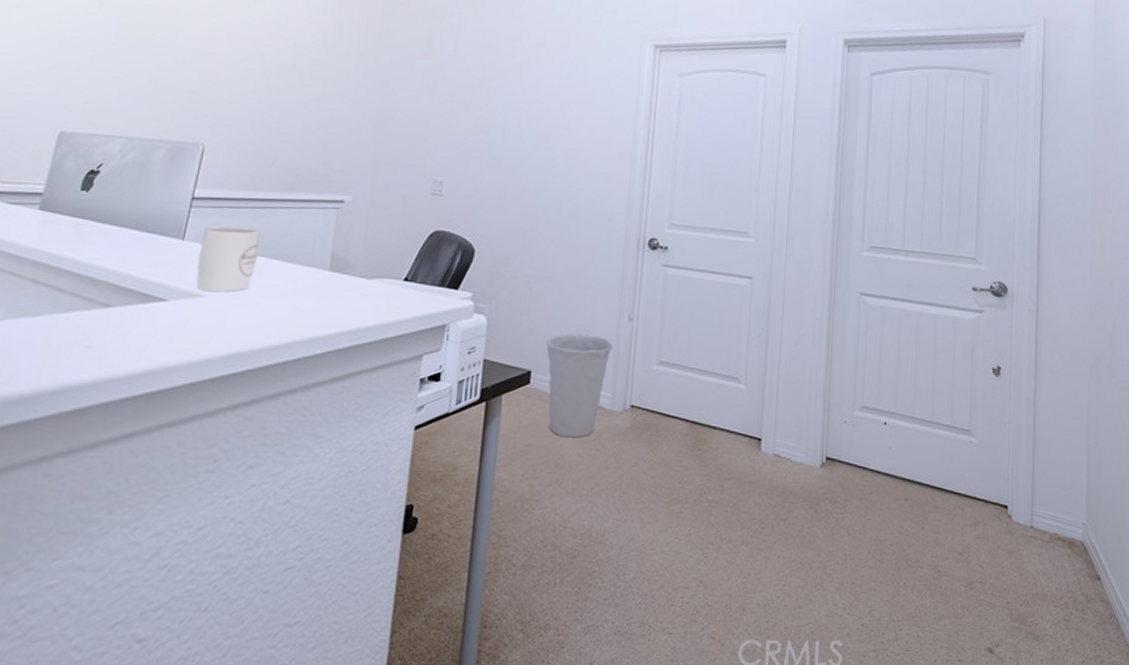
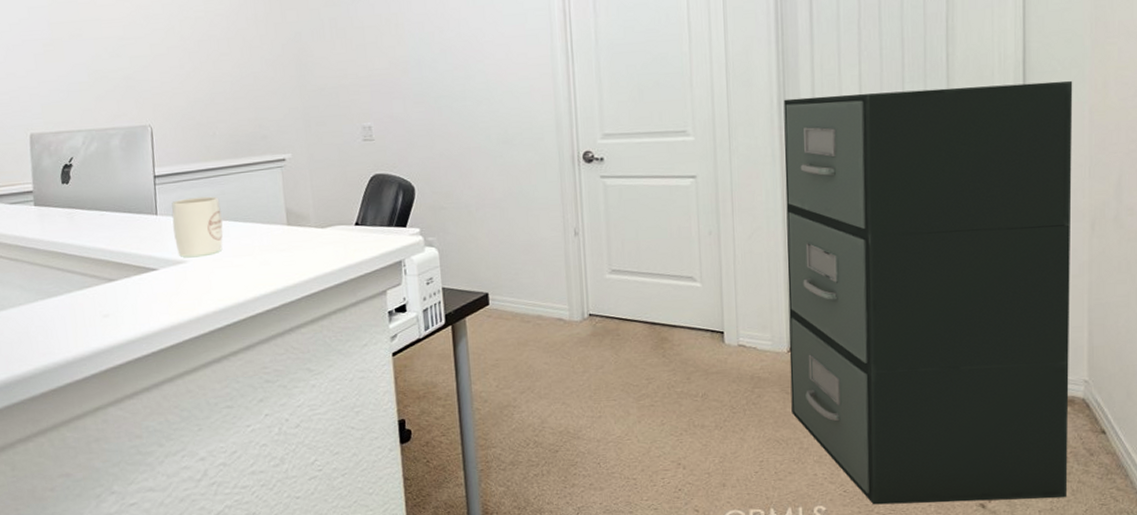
trash bin: present [546,333,614,438] -> none [498,253,564,350]
filing cabinet: none [818,216,1077,647] -> present [783,81,1073,505]

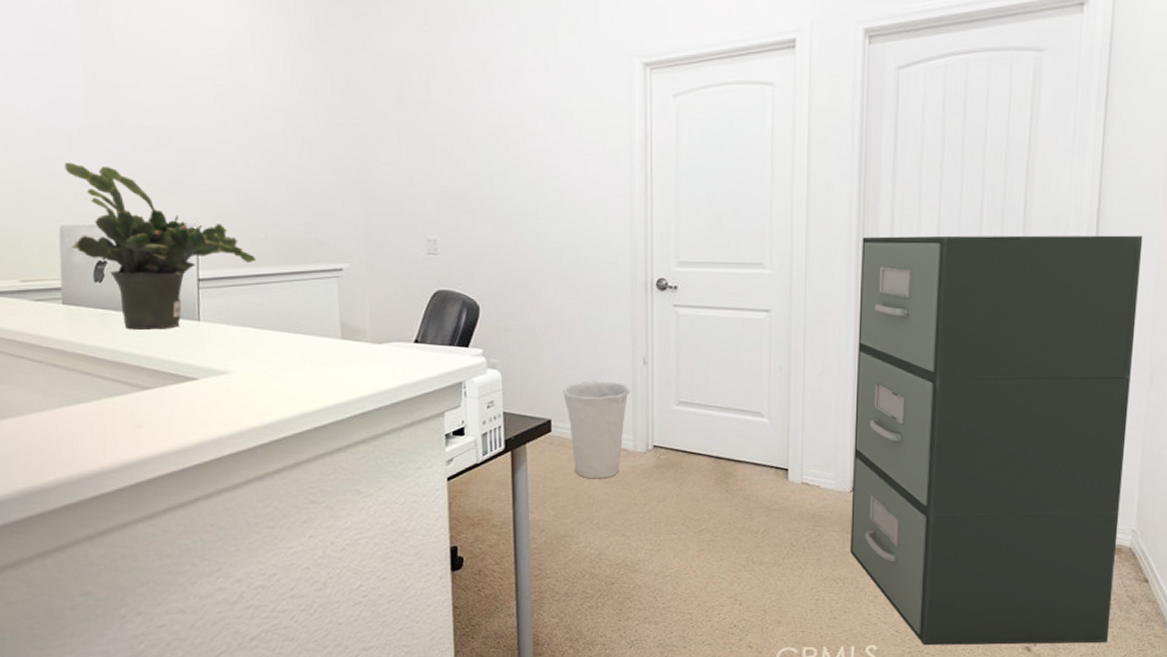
potted plant: none [32,76,207,227] -> present [64,163,257,330]
mug: present [172,196,223,258] -> none [216,304,272,368]
trash bin: none [498,253,564,350] -> present [563,381,630,479]

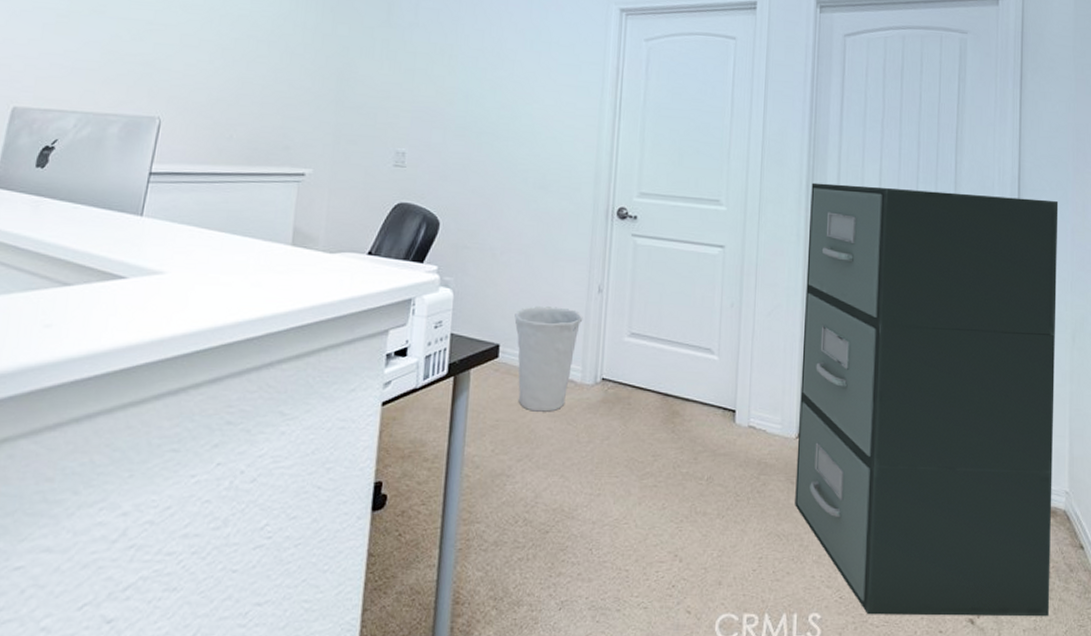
potted plant: present [64,163,257,330] -> none [20,46,217,222]

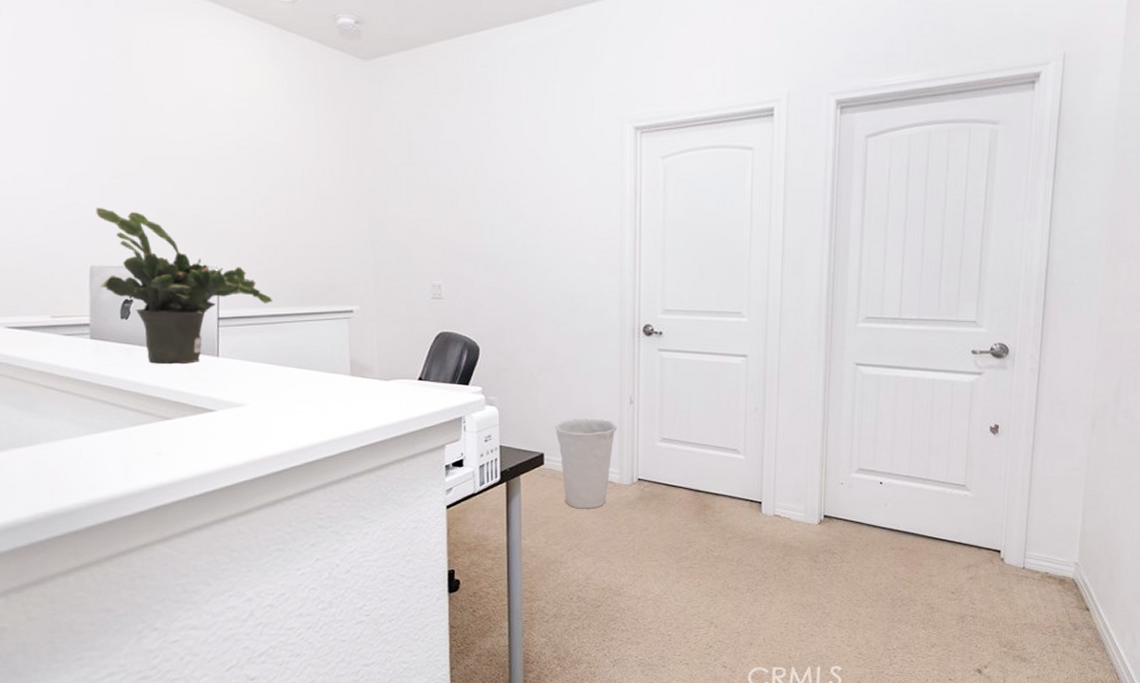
potted plant: none [20,46,217,222] -> present [95,208,273,364]
filing cabinet: present [795,182,1059,617] -> none [818,290,1087,667]

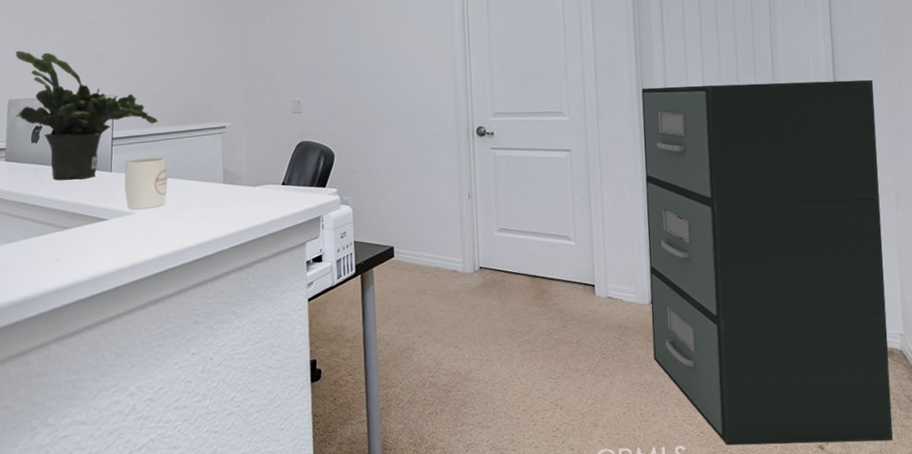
mug: none [234,342,286,401] -> present [124,157,168,210]
trash bin: present [555,418,618,509] -> none [403,213,459,298]
filing cabinet: none [818,290,1087,667] -> present [641,79,894,446]

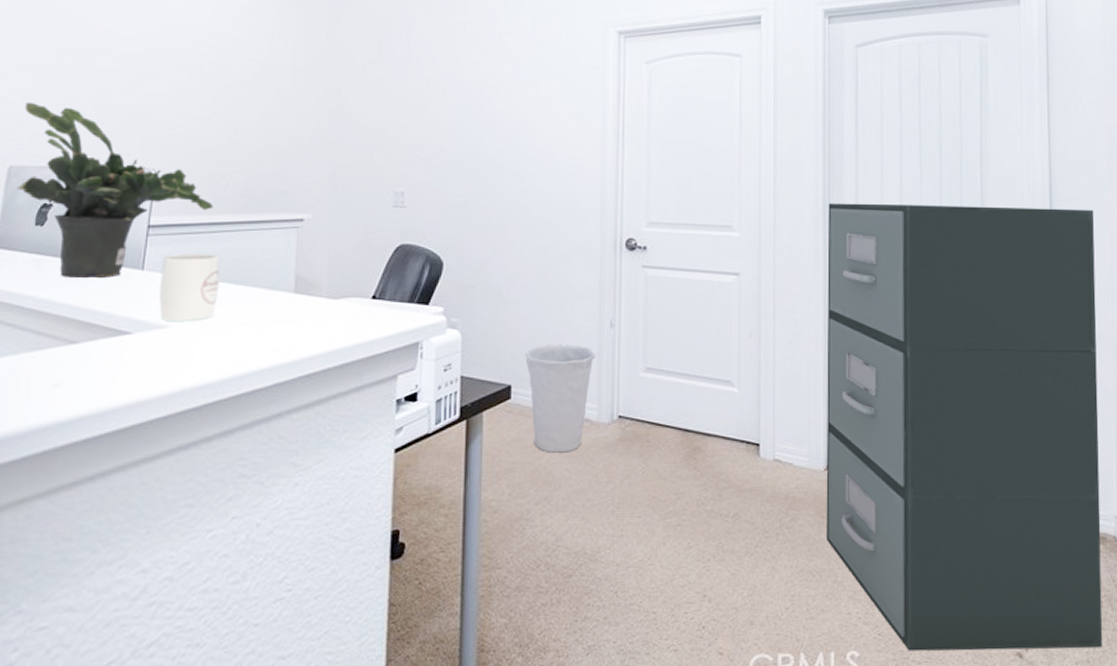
trash bin: none [403,213,459,298] -> present [525,344,596,453]

